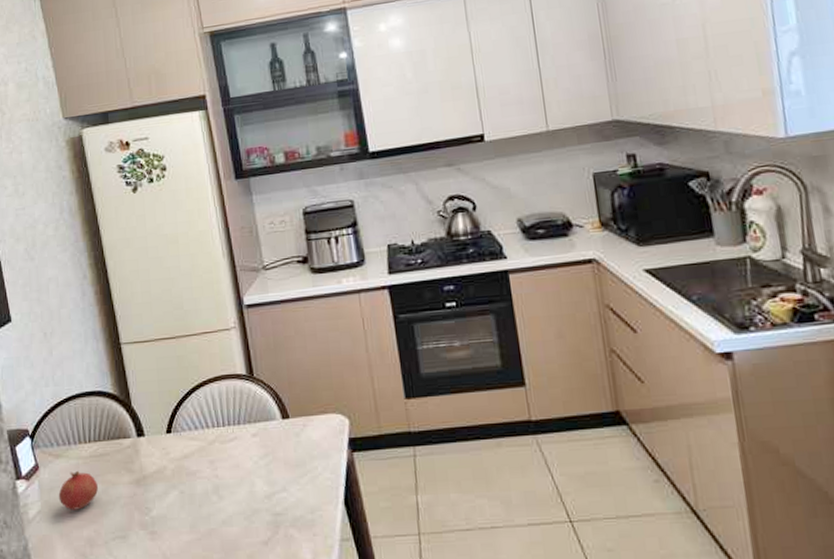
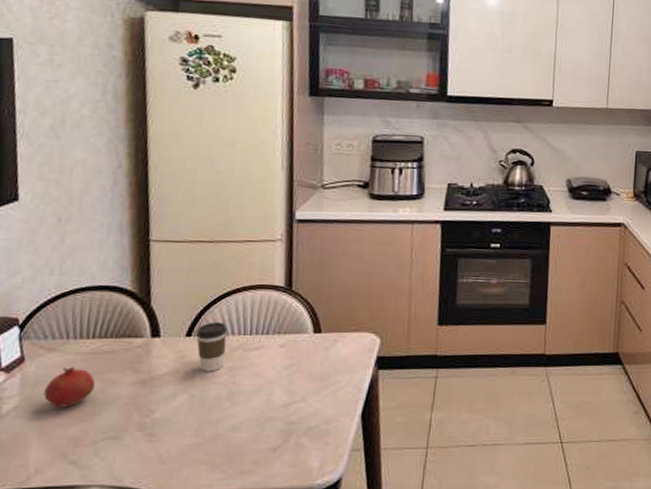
coffee cup: none [175,416,205,467] -> present [196,321,228,372]

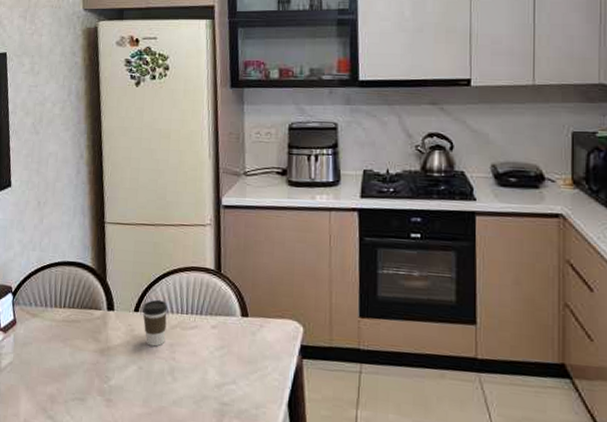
fruit: present [43,367,95,408] -> none [29,331,66,368]

